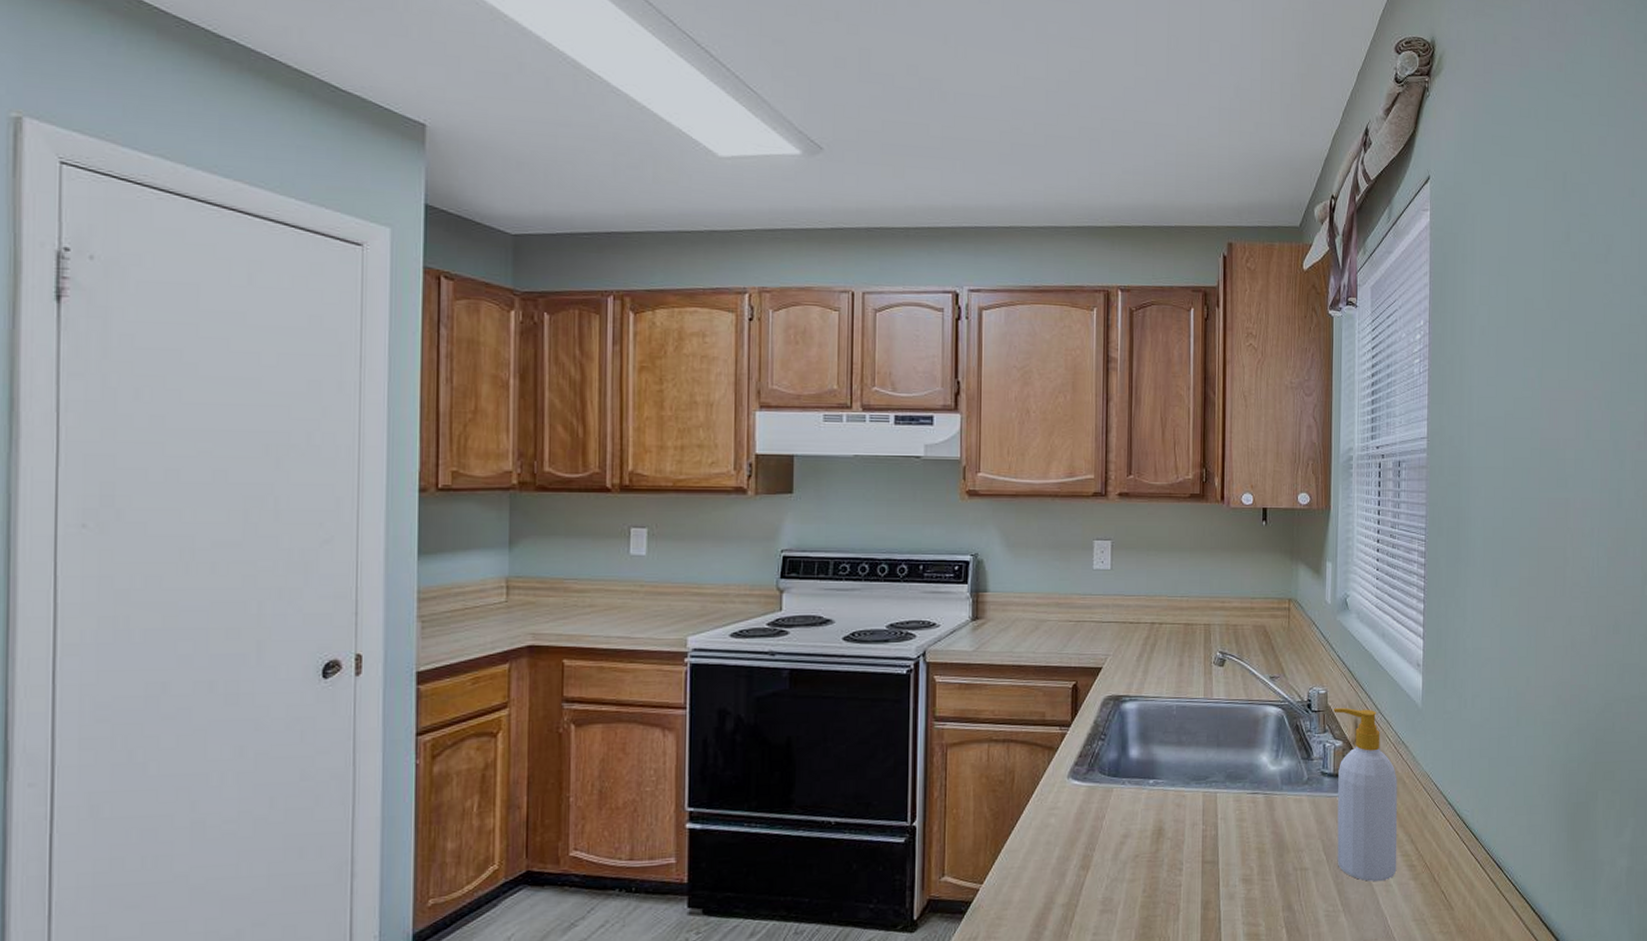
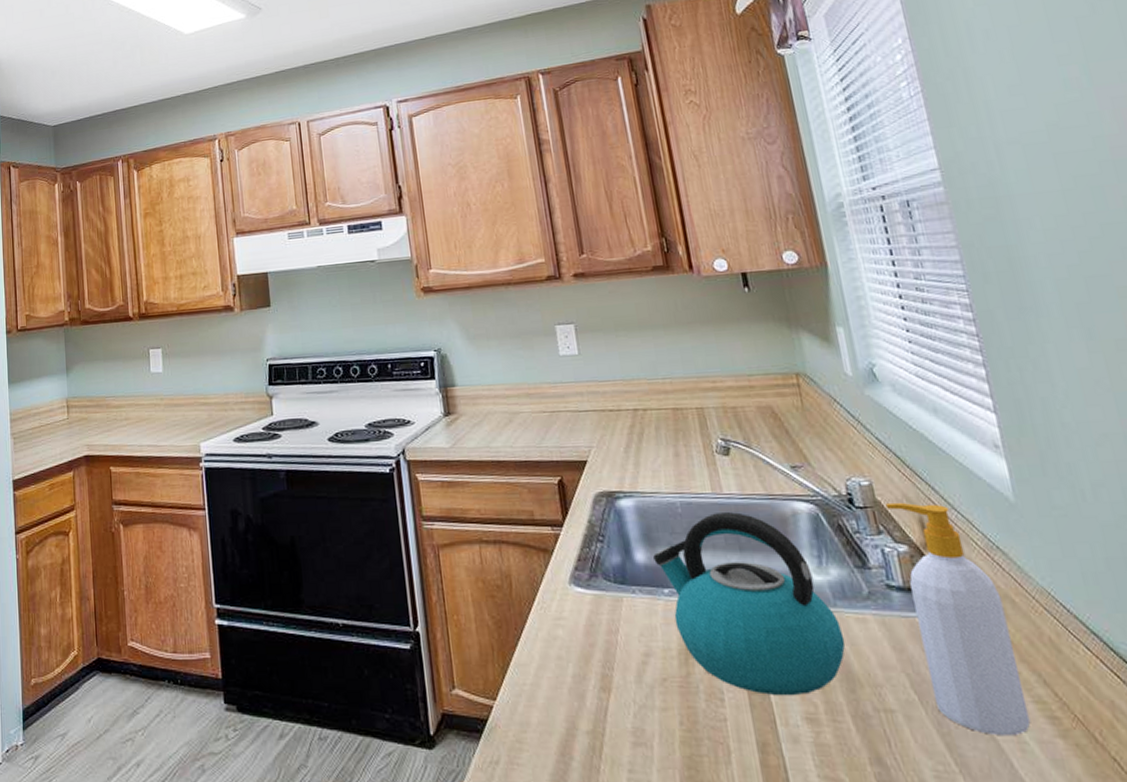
kettle: none [1146,714,1283,863] -> present [653,512,846,696]

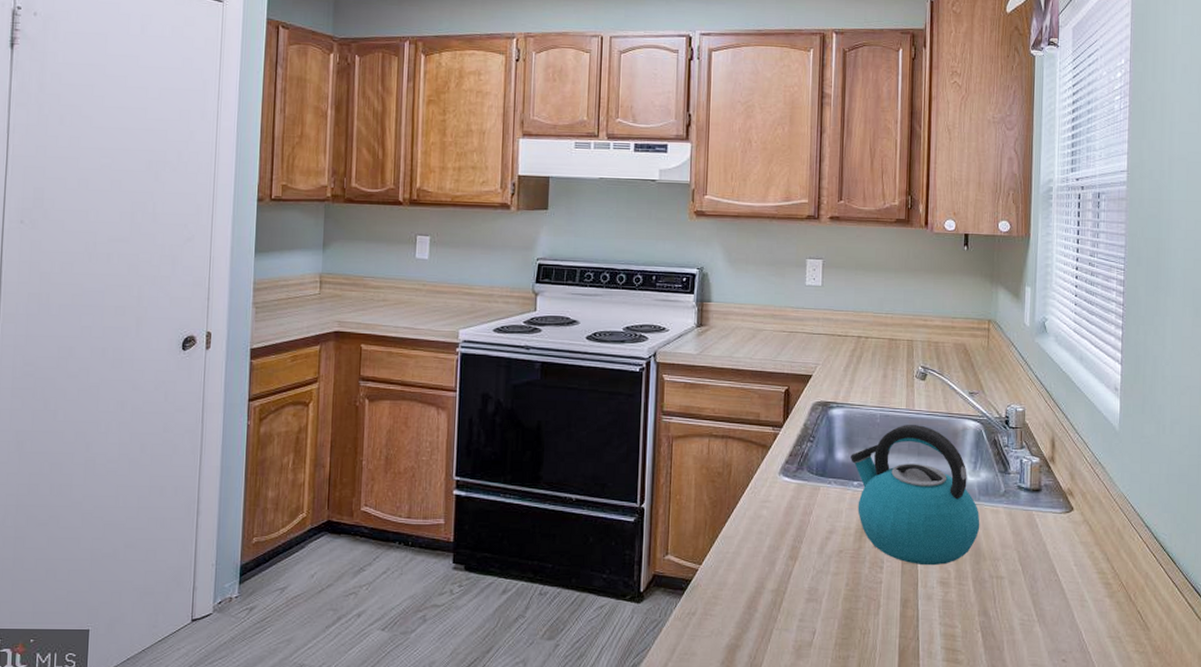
soap bottle: present [885,502,1031,736] -> none [1031,425,1094,596]

